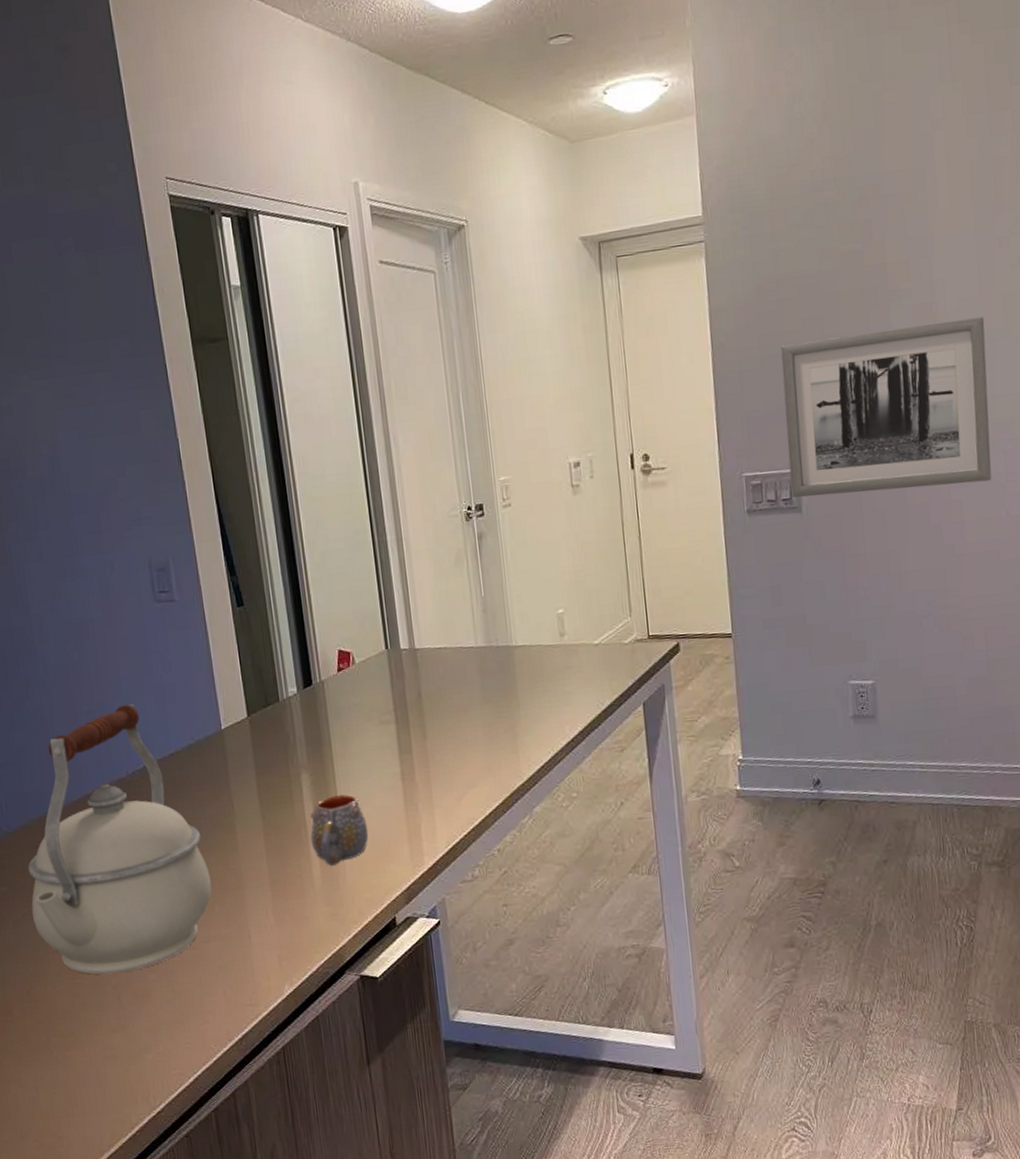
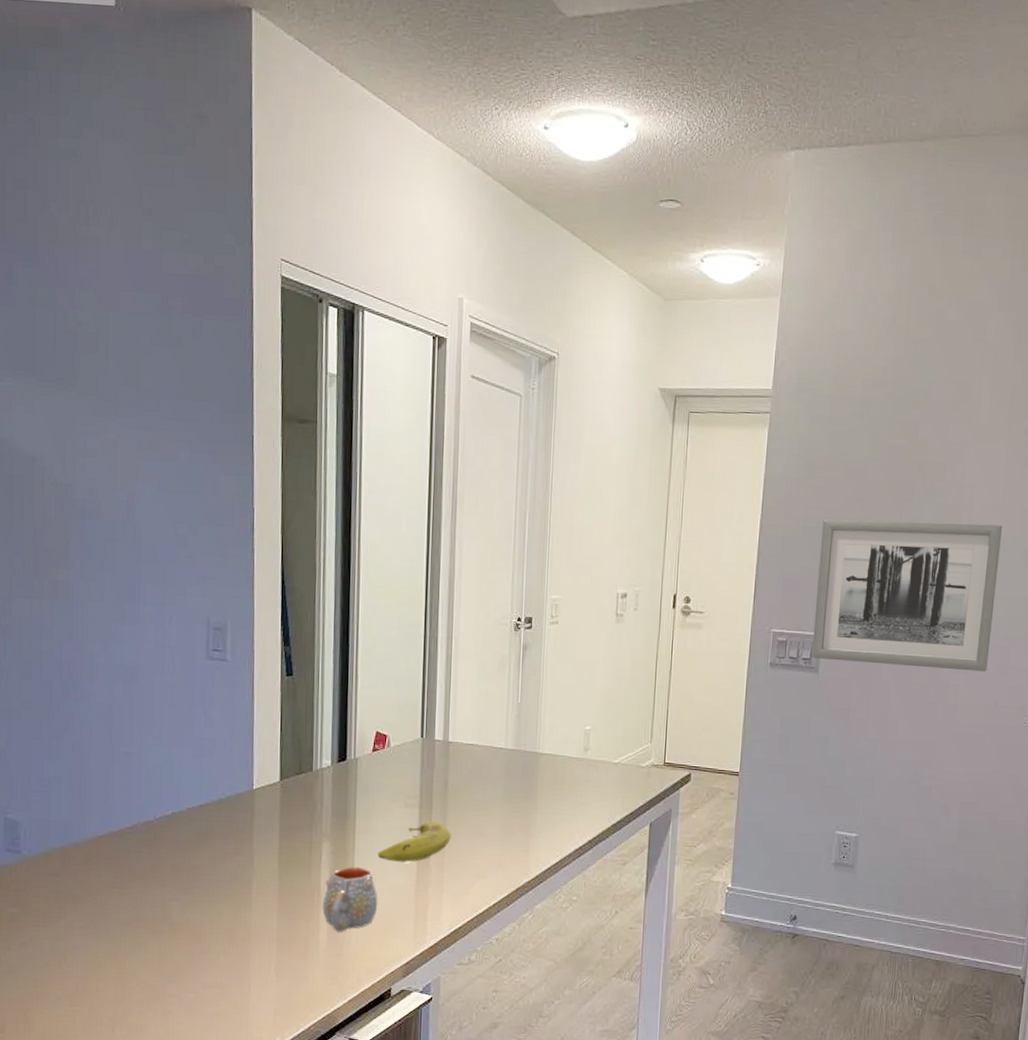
kettle: present [27,704,212,975] -> none [40,752,220,1007]
fruit: none [359,734,435,784] -> present [377,821,452,862]

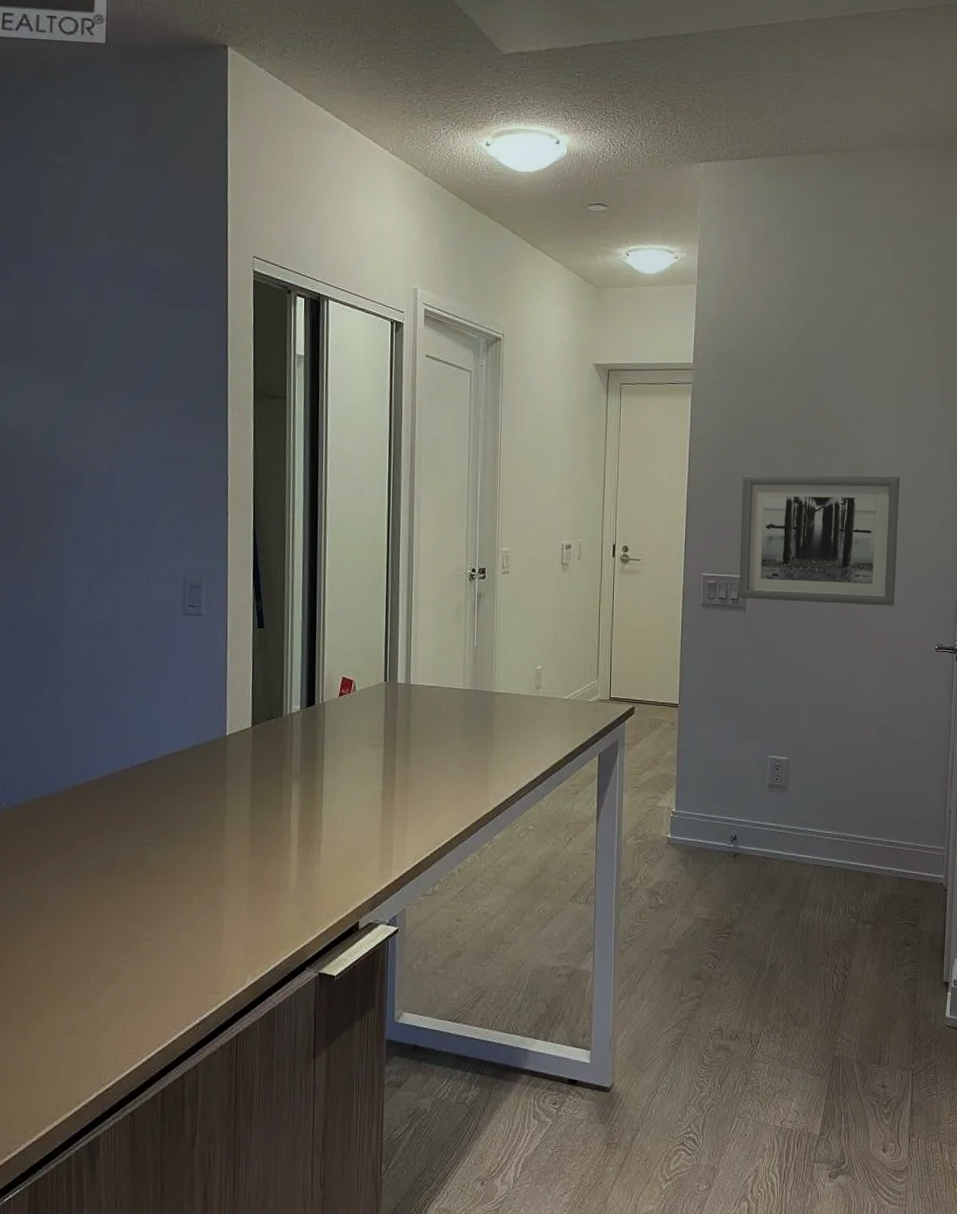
mug: present [322,867,378,932] -> none [292,806,346,869]
fruit: present [377,821,452,862] -> none [344,759,415,799]

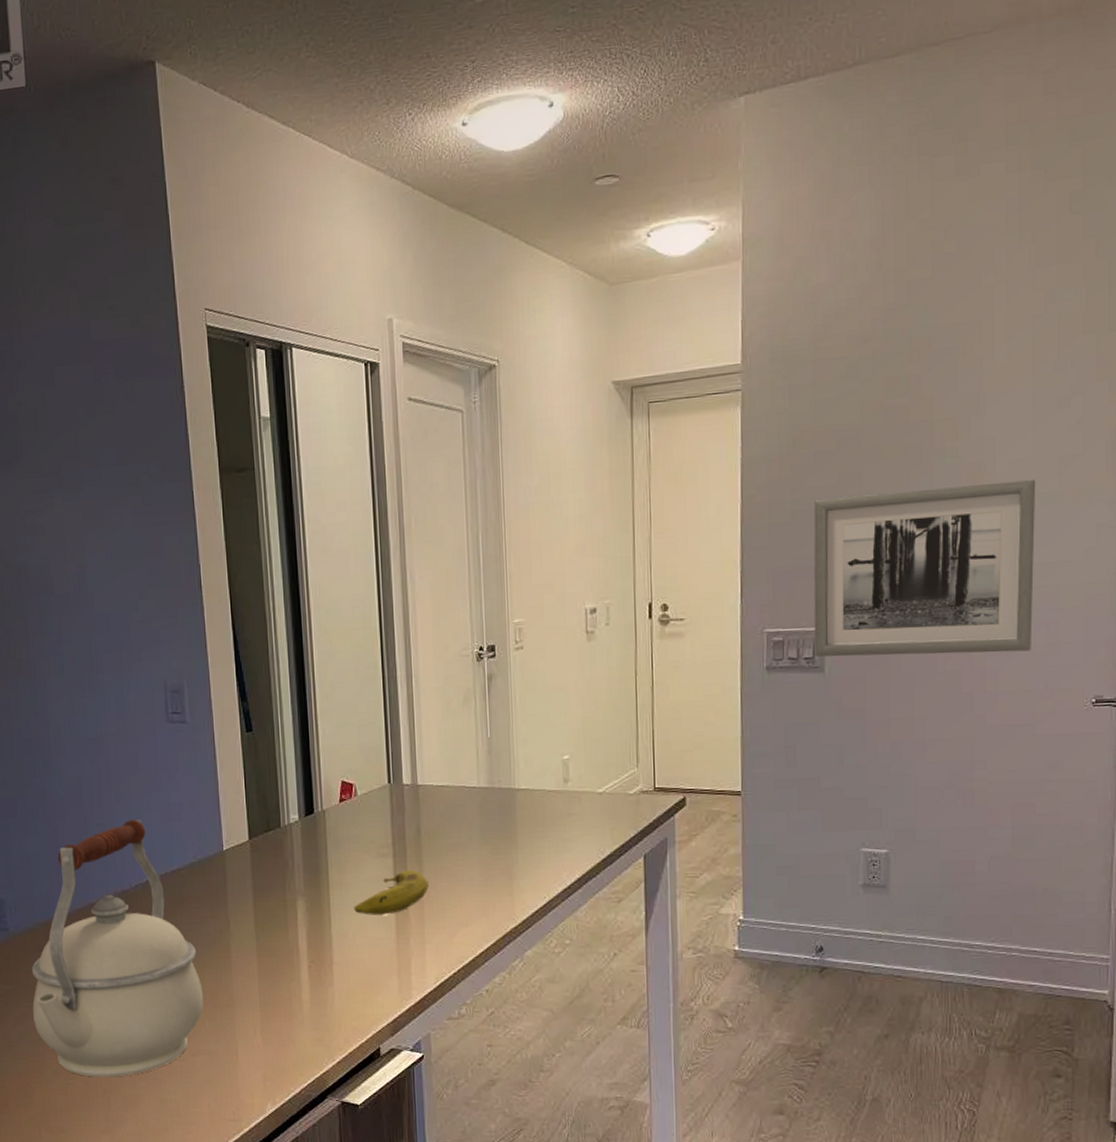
kettle: none [17,703,194,952] -> present [31,820,203,1078]
fruit: none [344,759,415,799] -> present [354,869,430,915]

